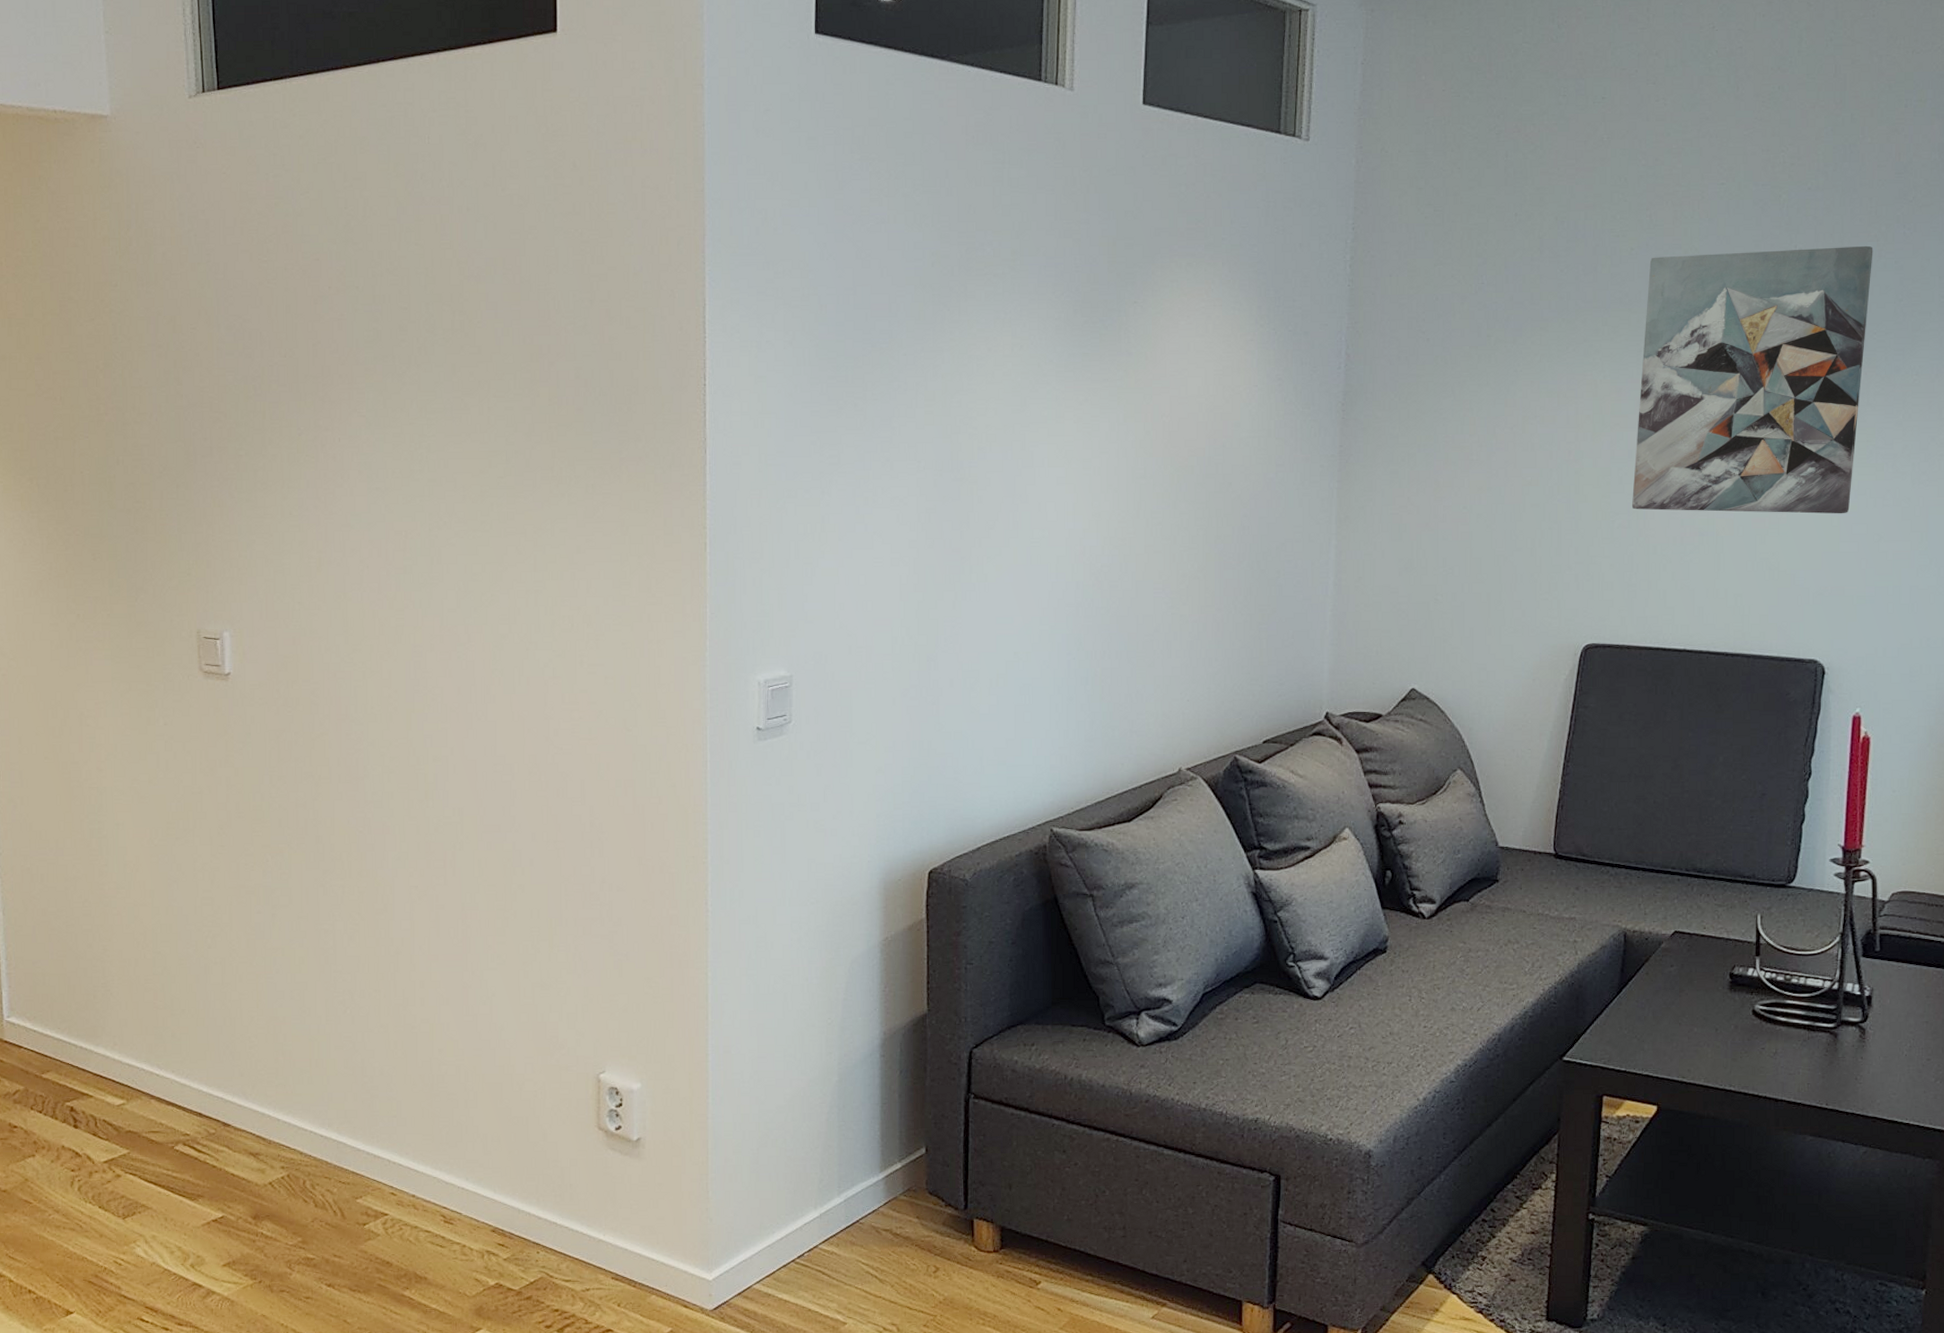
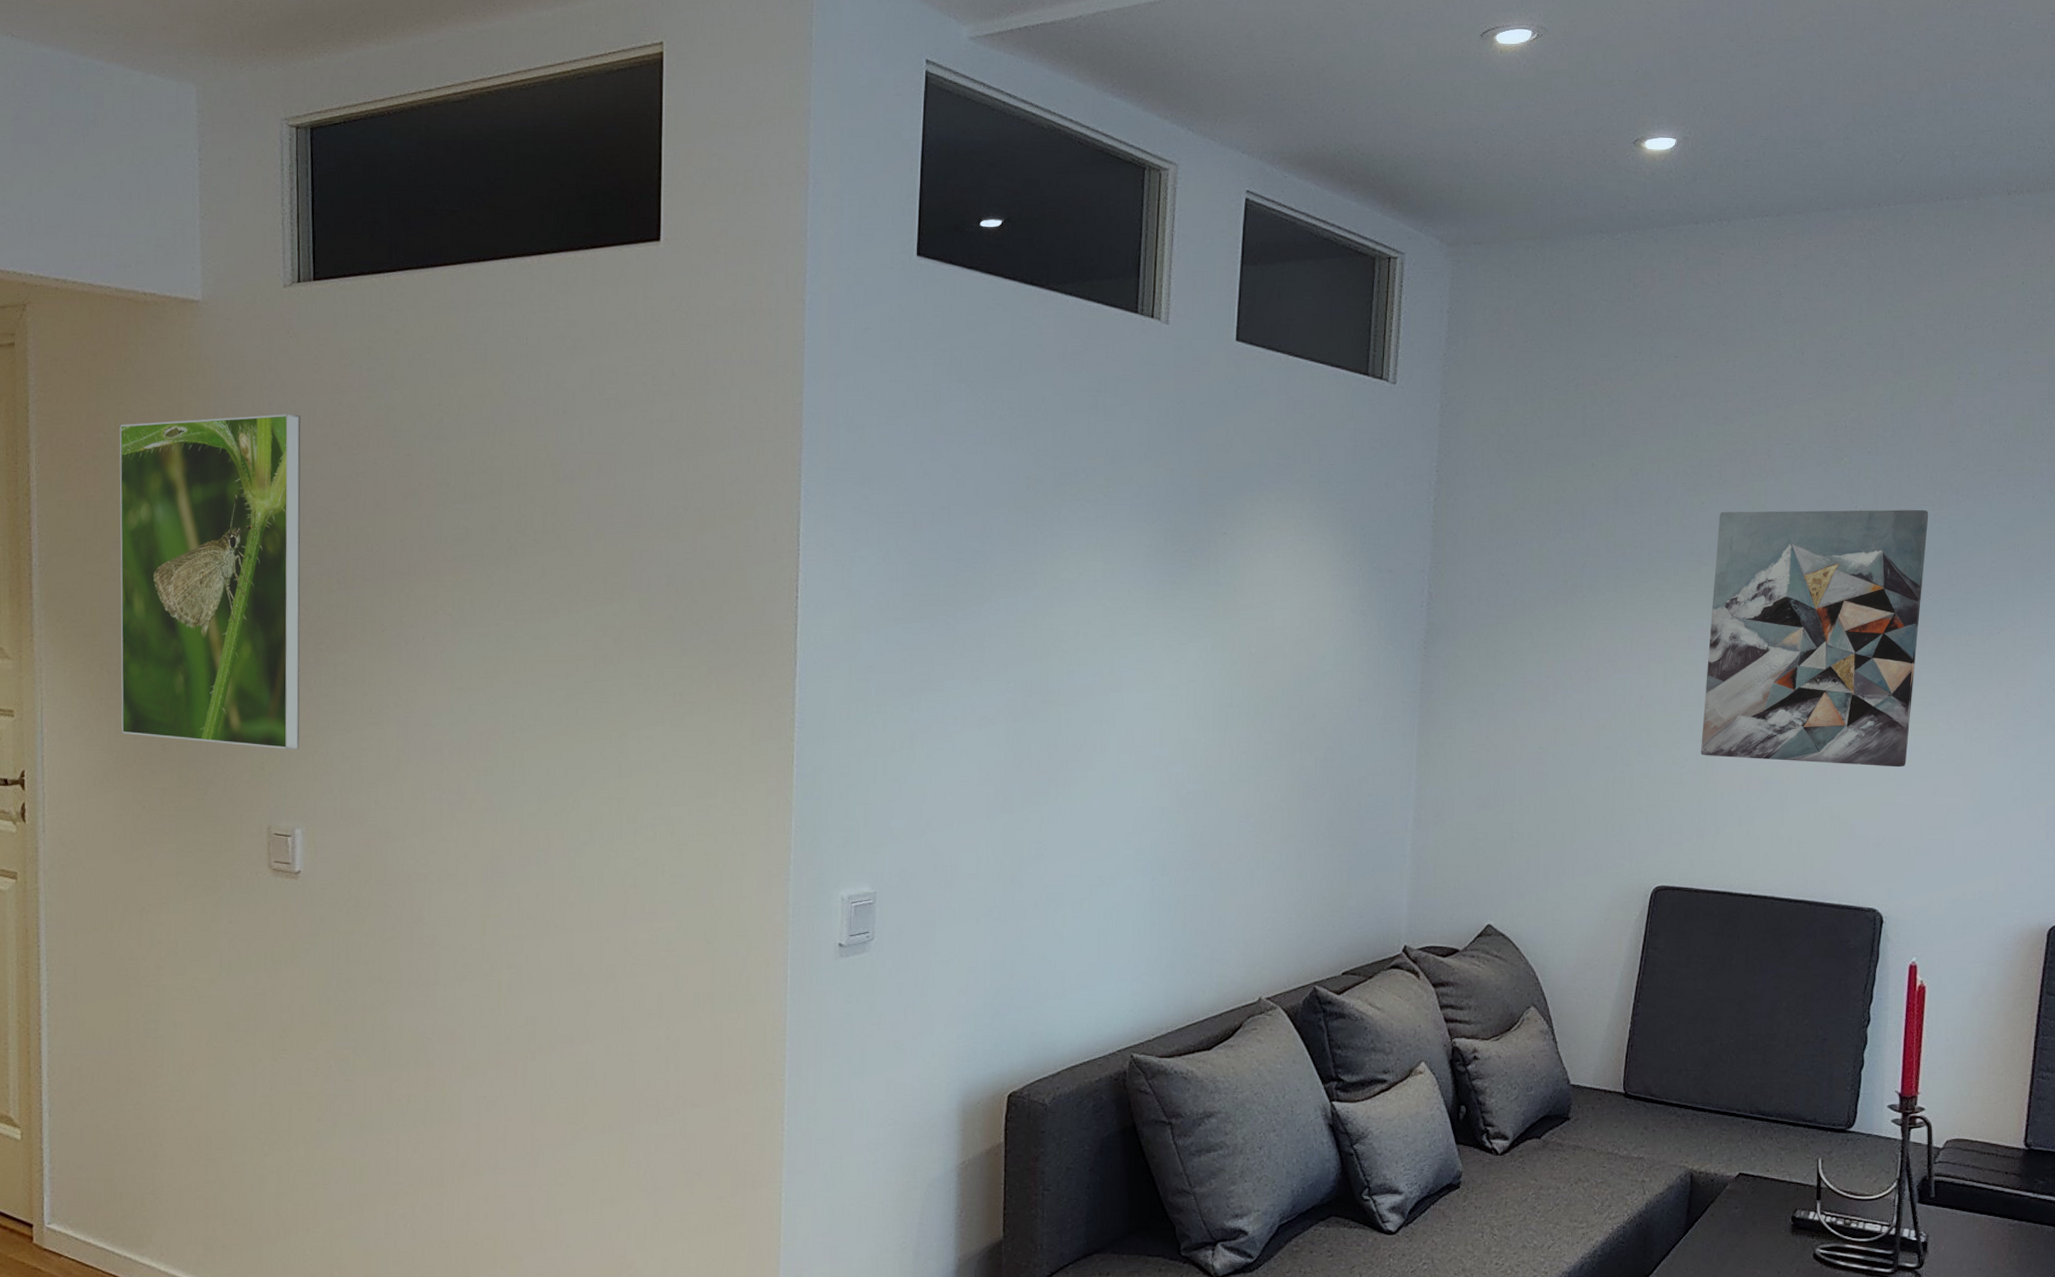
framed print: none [37,224,224,555] -> present [119,414,301,750]

